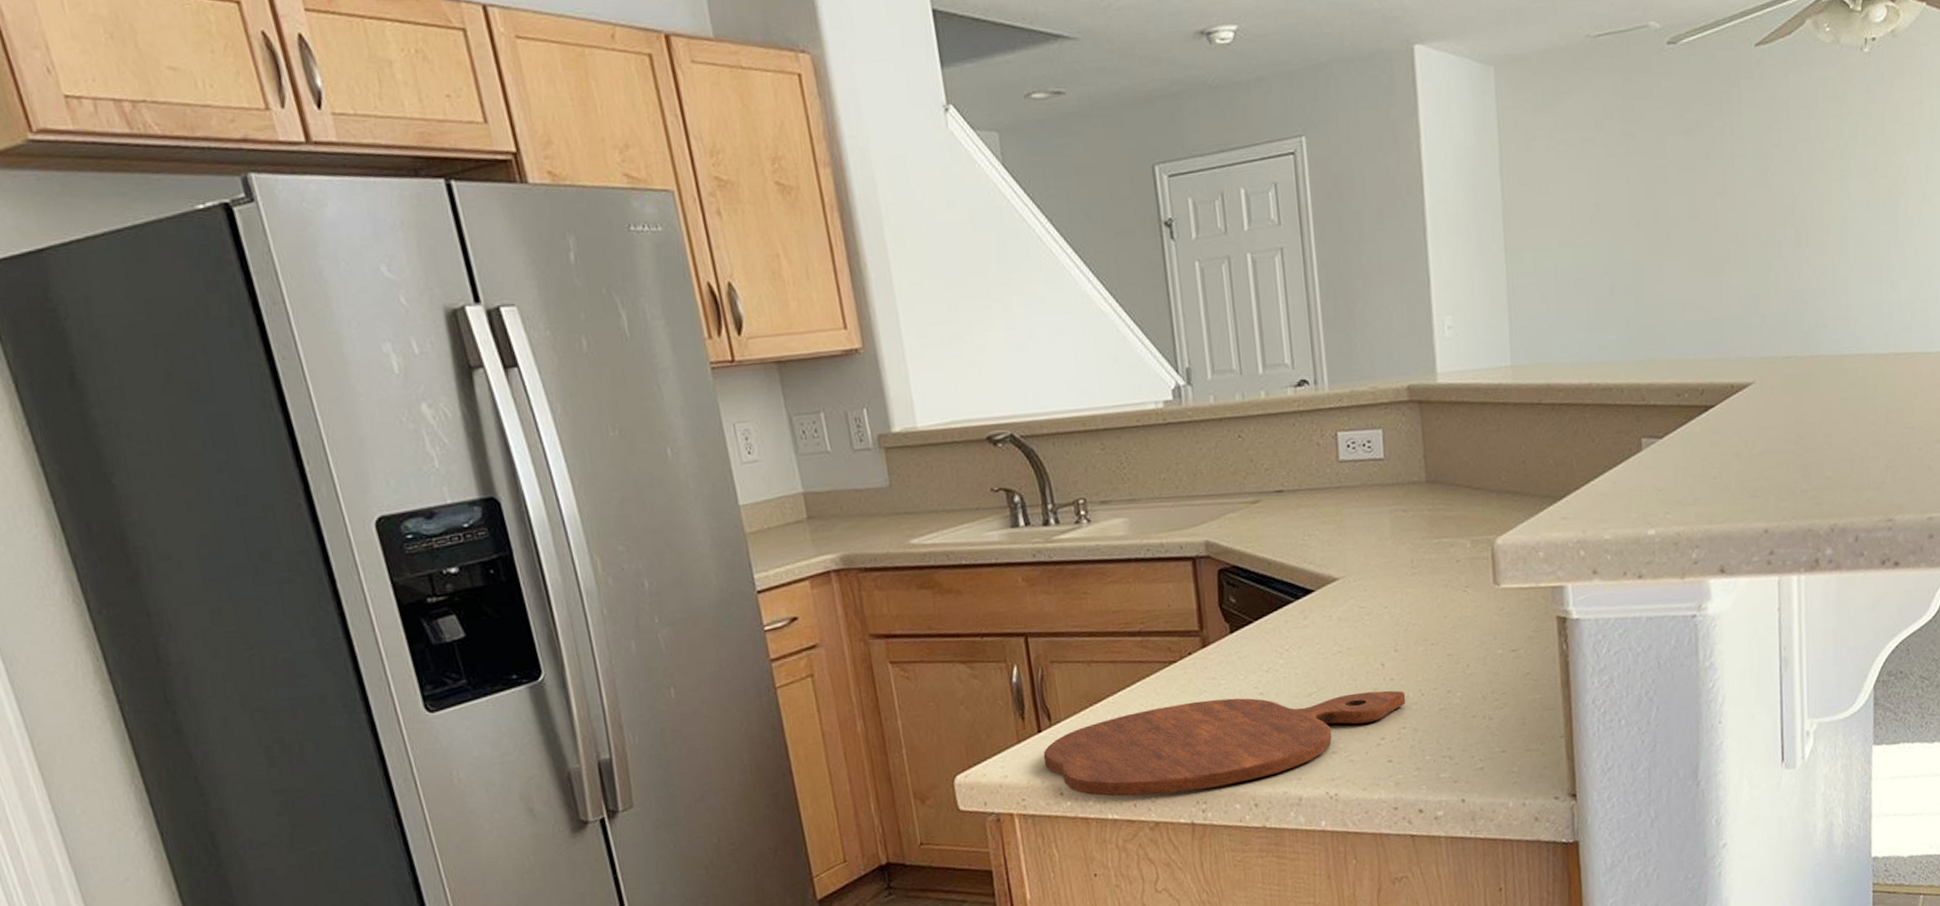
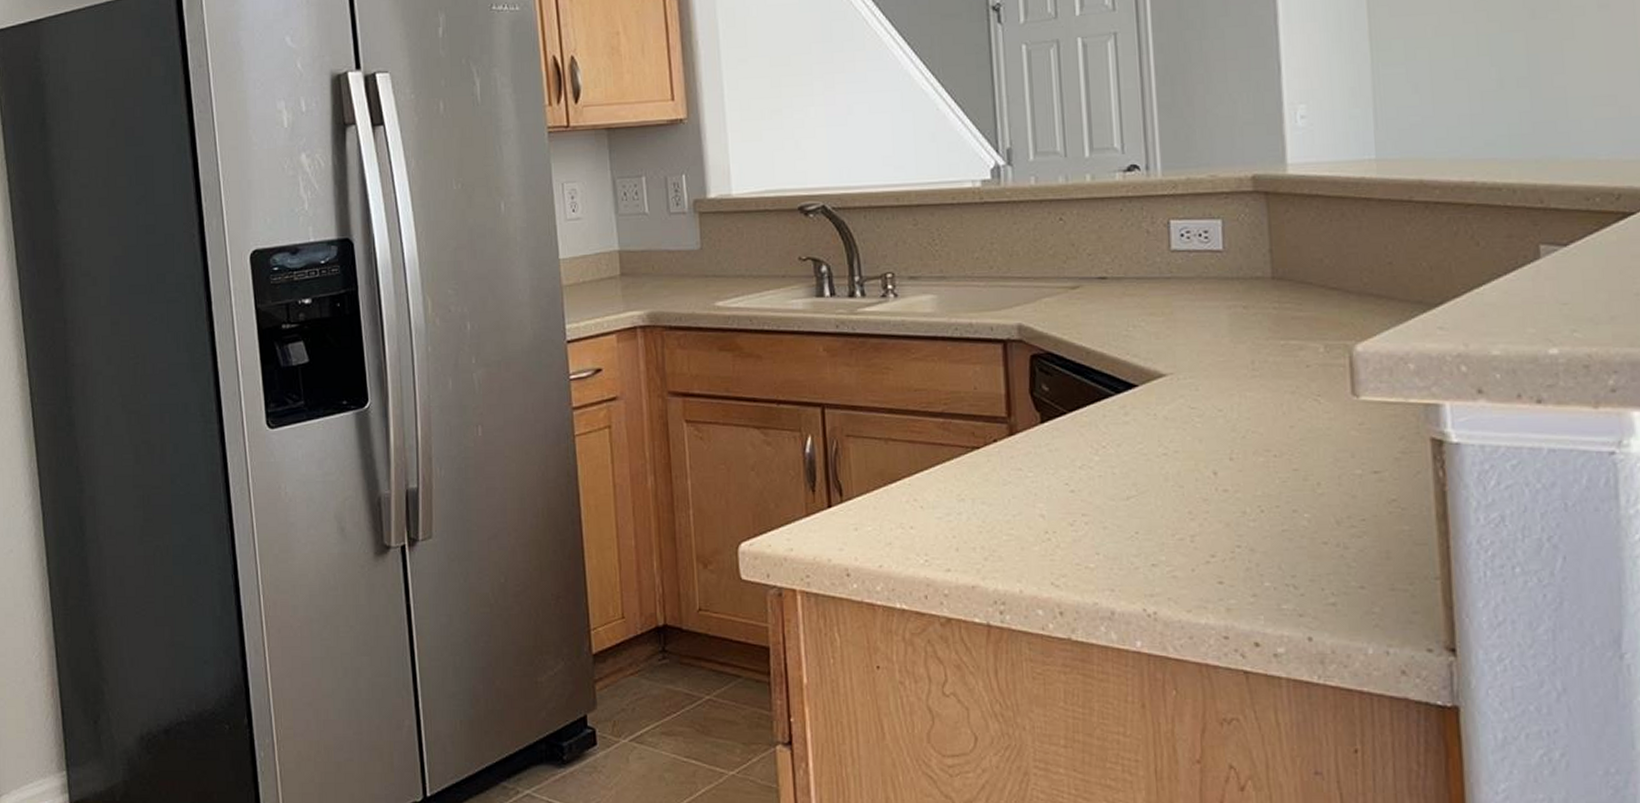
cutting board: present [1043,690,1406,797] -> none [832,492,1242,589]

